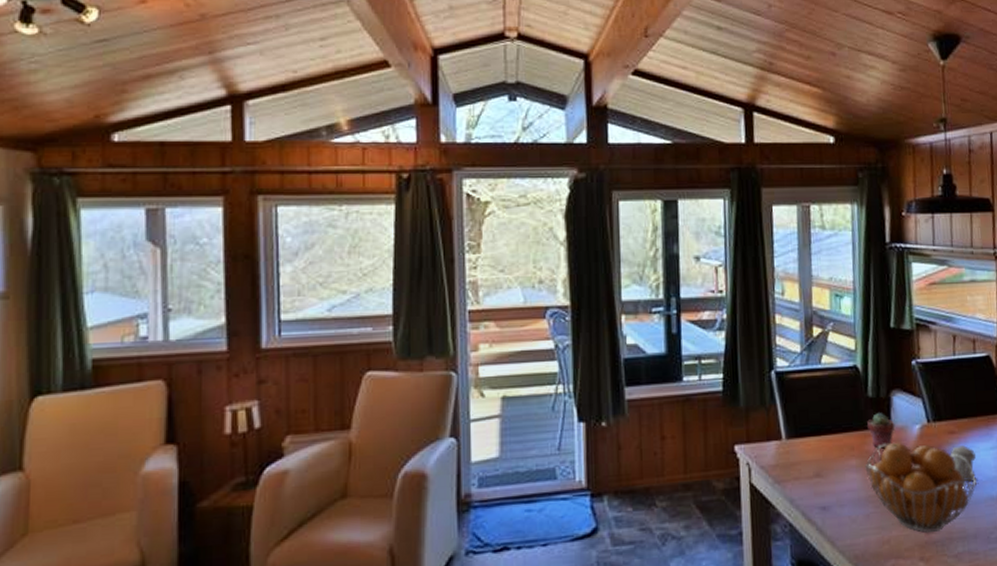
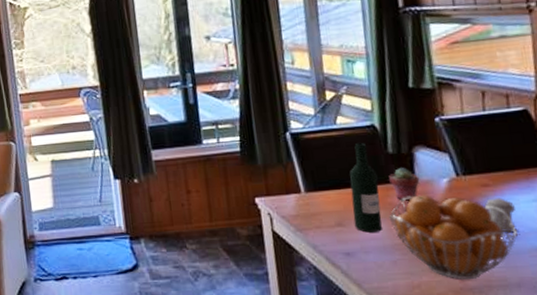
wine bottle: none [830,384,859,484] -> present [349,142,382,233]

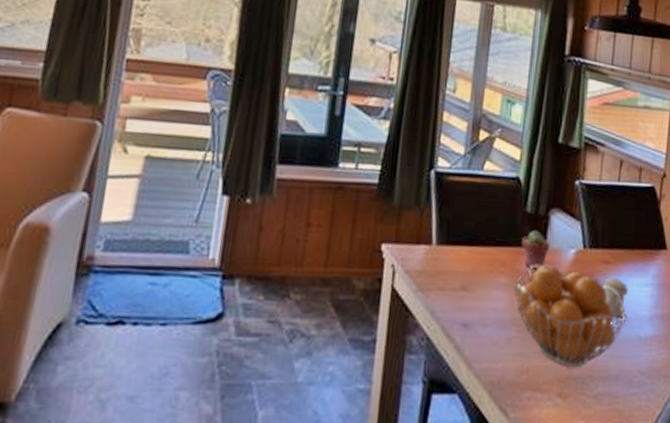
wine bottle: present [349,142,382,233] -> none [478,194,512,302]

